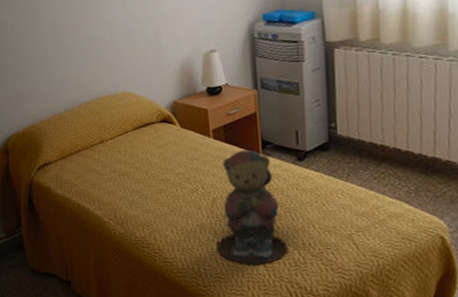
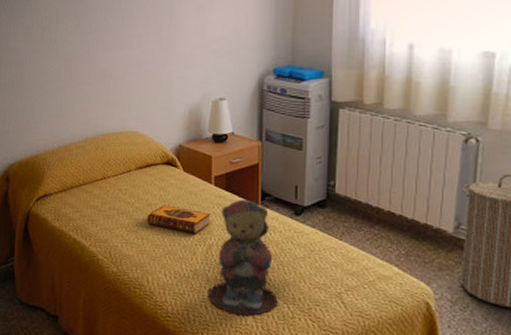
hardback book: none [148,163,212,189] -> present [146,205,211,234]

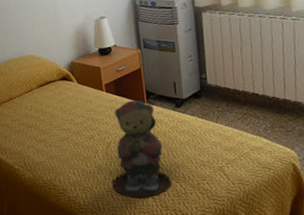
hardback book: present [146,205,211,234] -> none [51,114,106,136]

